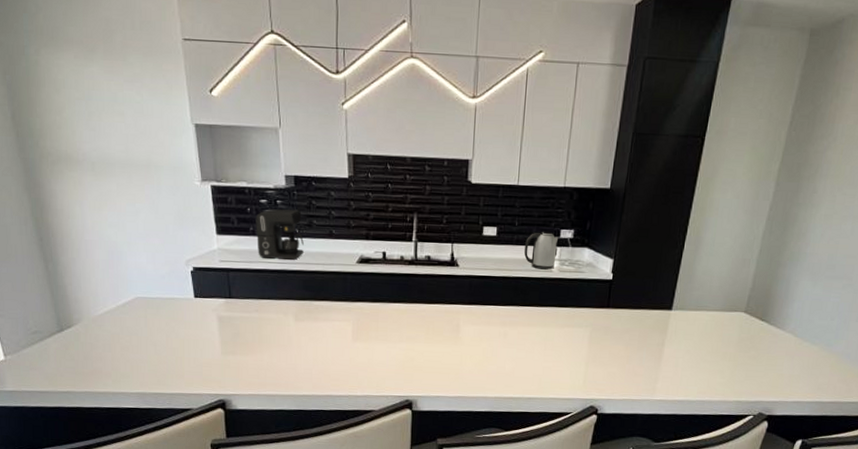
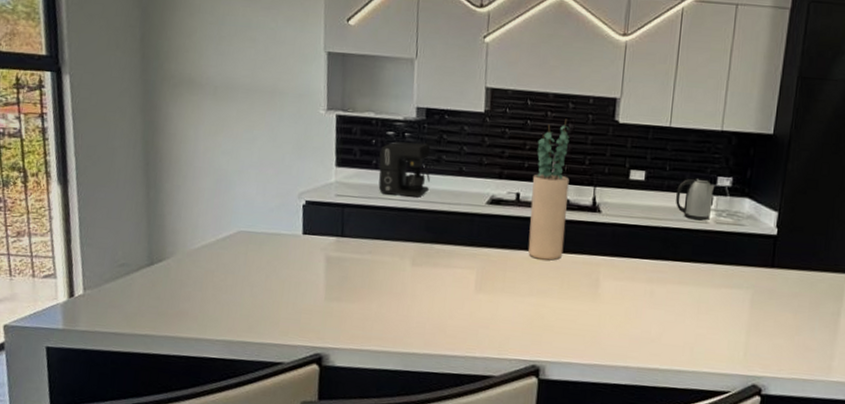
vase: none [396,181,429,311] -> present [528,118,570,261]

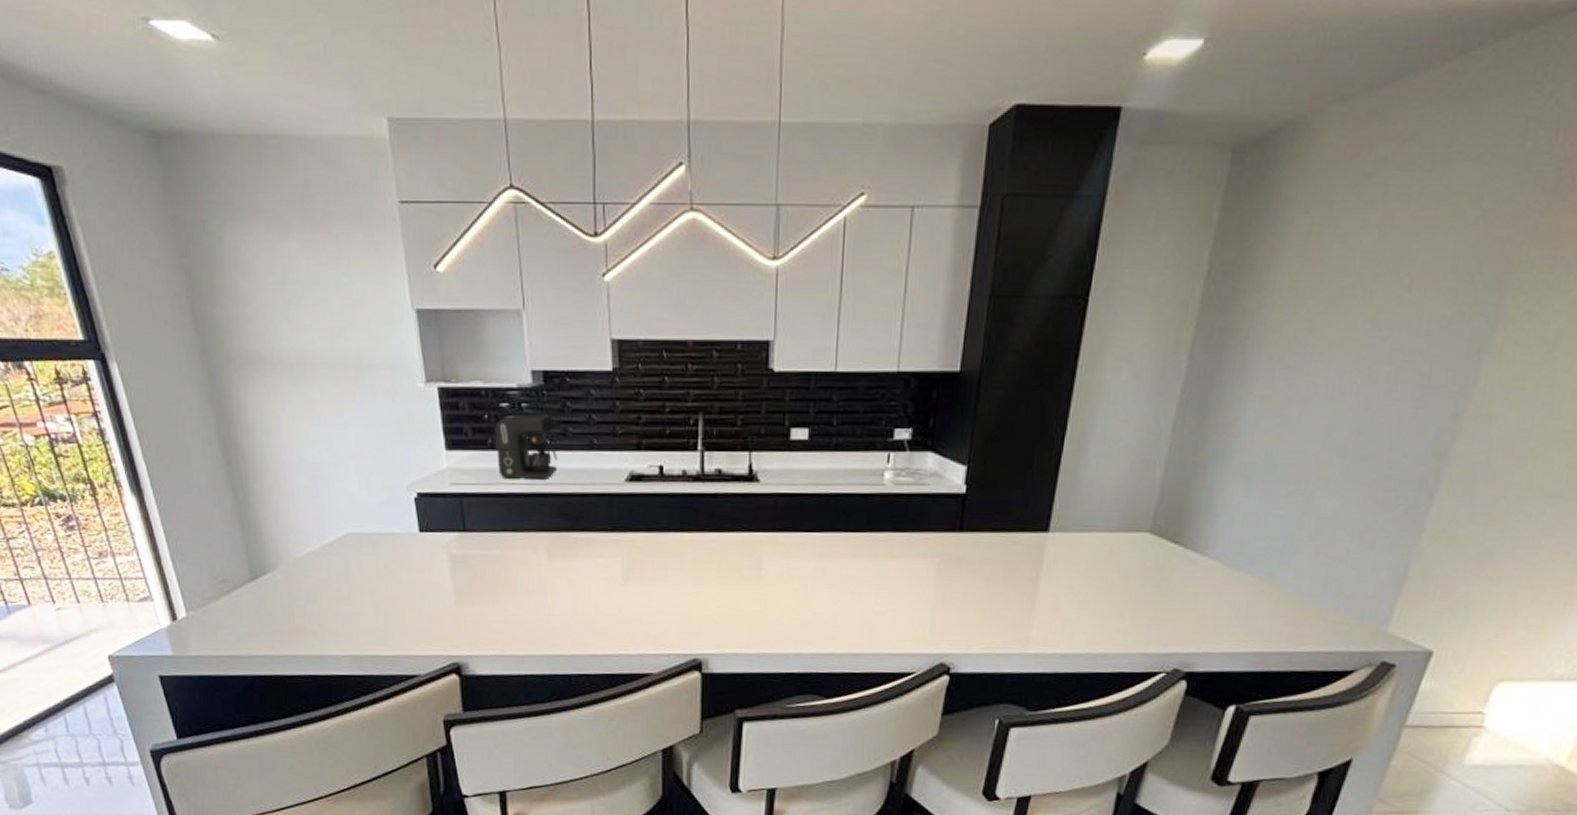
vase: present [528,118,570,261] -> none [676,371,720,542]
kettle: present [676,177,716,221] -> none [846,431,892,483]

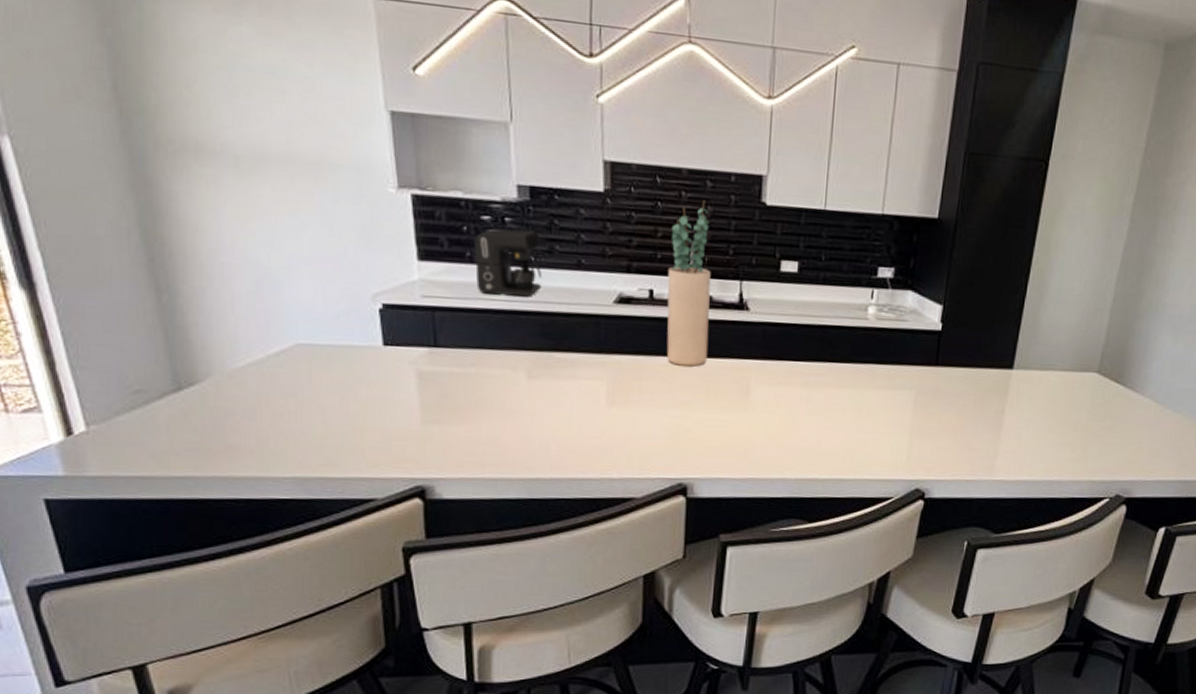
vase: none [676,371,720,542] -> present [666,199,711,367]

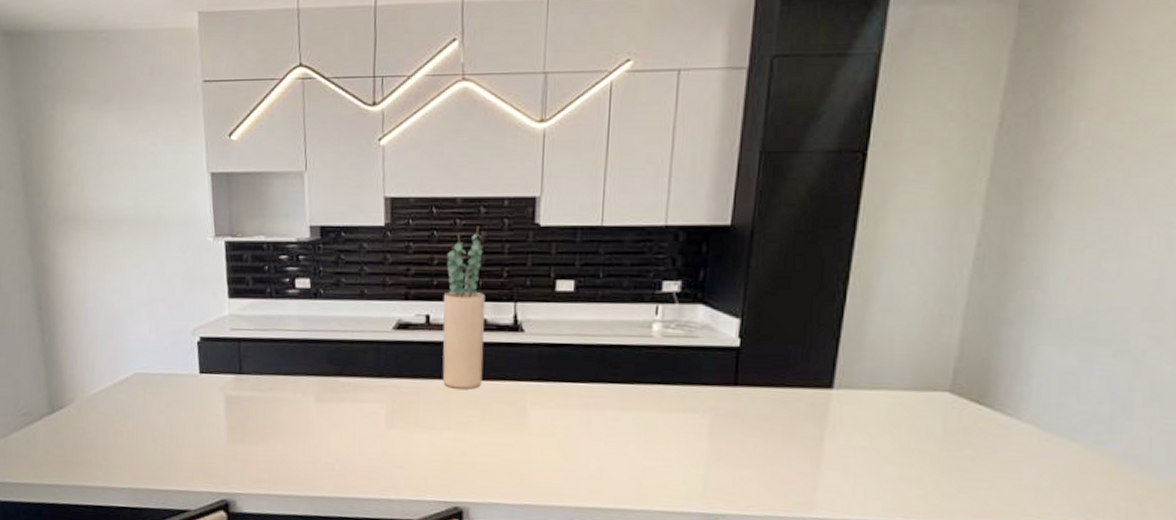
coffee maker: present [474,228,542,297] -> none [273,265,329,327]

